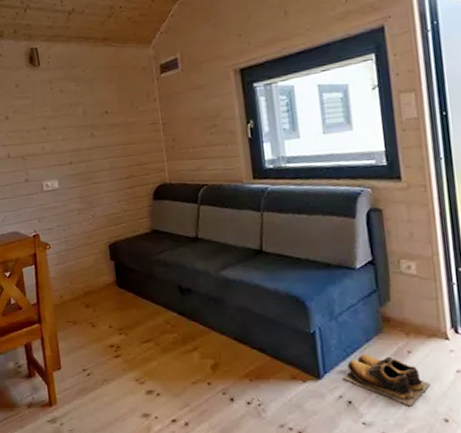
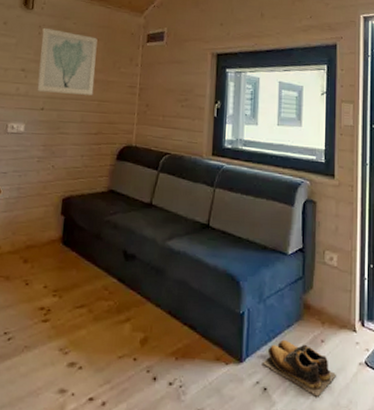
wall art: none [53,80,117,147] -> present [37,27,98,95]

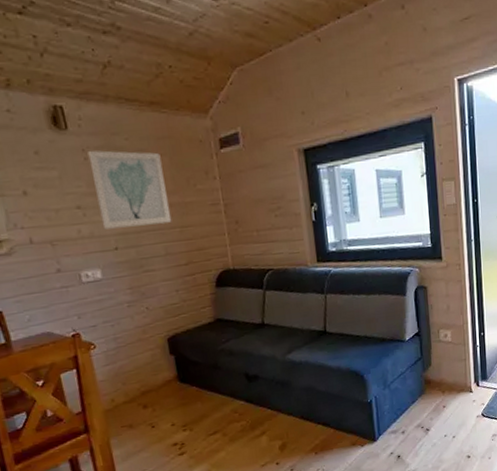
shoes: present [261,339,336,397] -> none [393,413,458,451]

